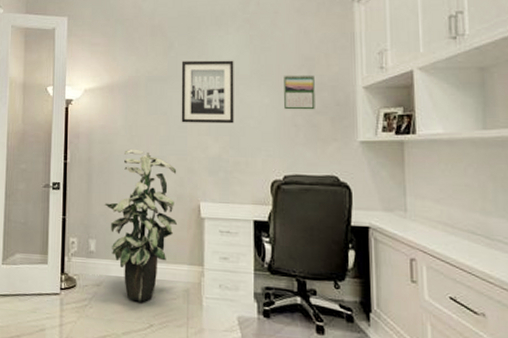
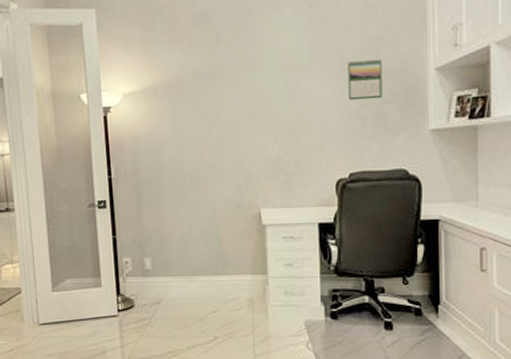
indoor plant: present [104,149,177,302] -> none [157,157,237,316]
wall art: present [181,60,234,124] -> none [232,48,294,124]

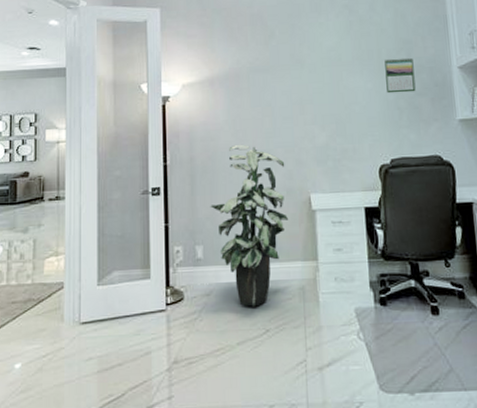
indoor plant: none [157,157,237,316] -> present [210,144,288,307]

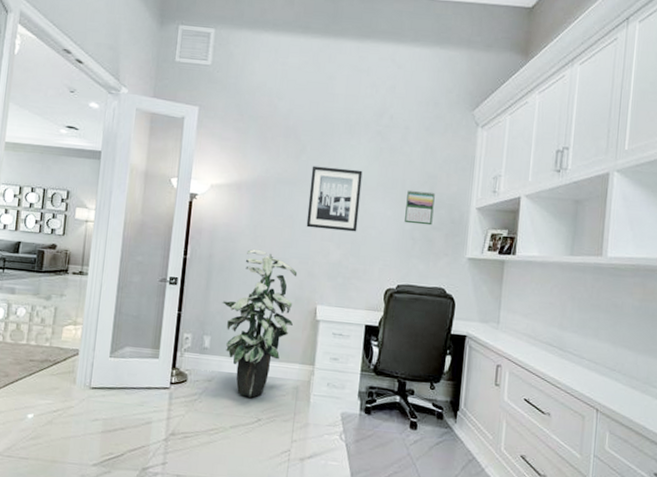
wall art: none [283,46,340,114] -> present [306,166,363,232]

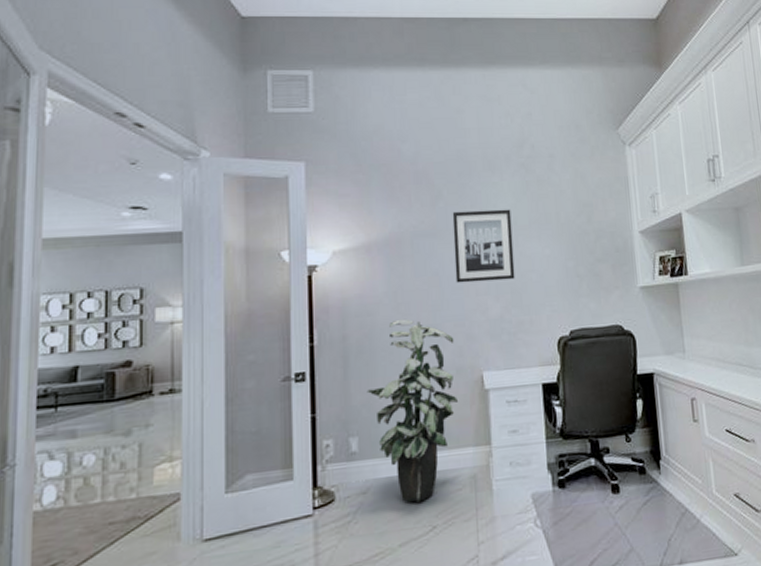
calendar: present [404,189,435,226] -> none [563,221,596,260]

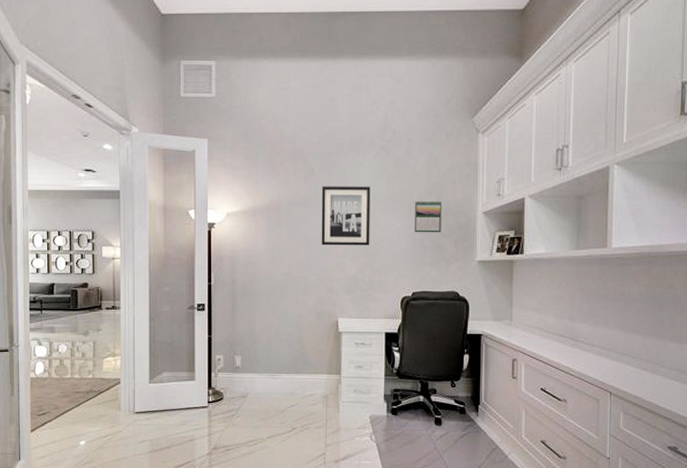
indoor plant: present [367,318,458,503] -> none [249,270,317,409]
calendar: none [563,221,596,260] -> present [415,200,442,233]

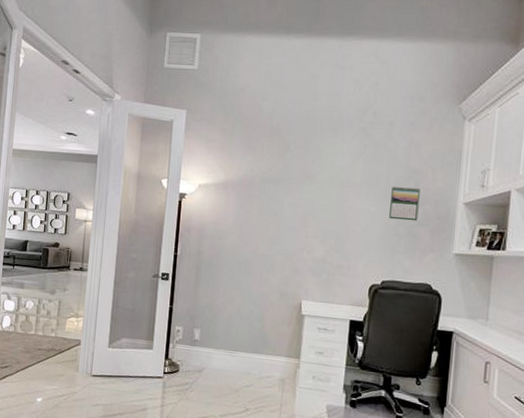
wall art: present [321,186,371,246] -> none [290,164,346,229]

